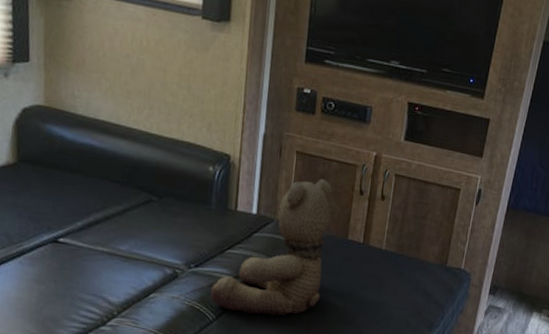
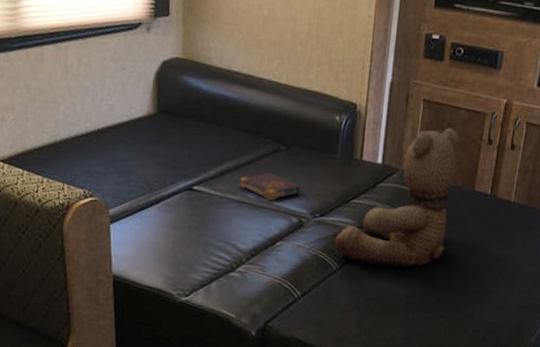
book: none [108,224,174,253] -> present [238,172,301,201]

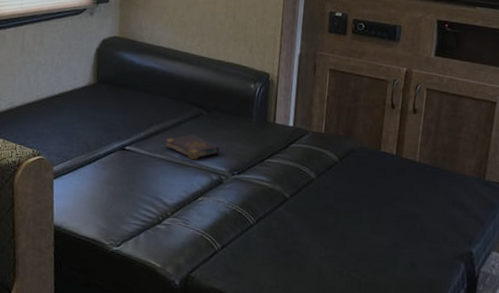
teddy bear: present [334,128,460,269] -> none [251,94,365,224]

